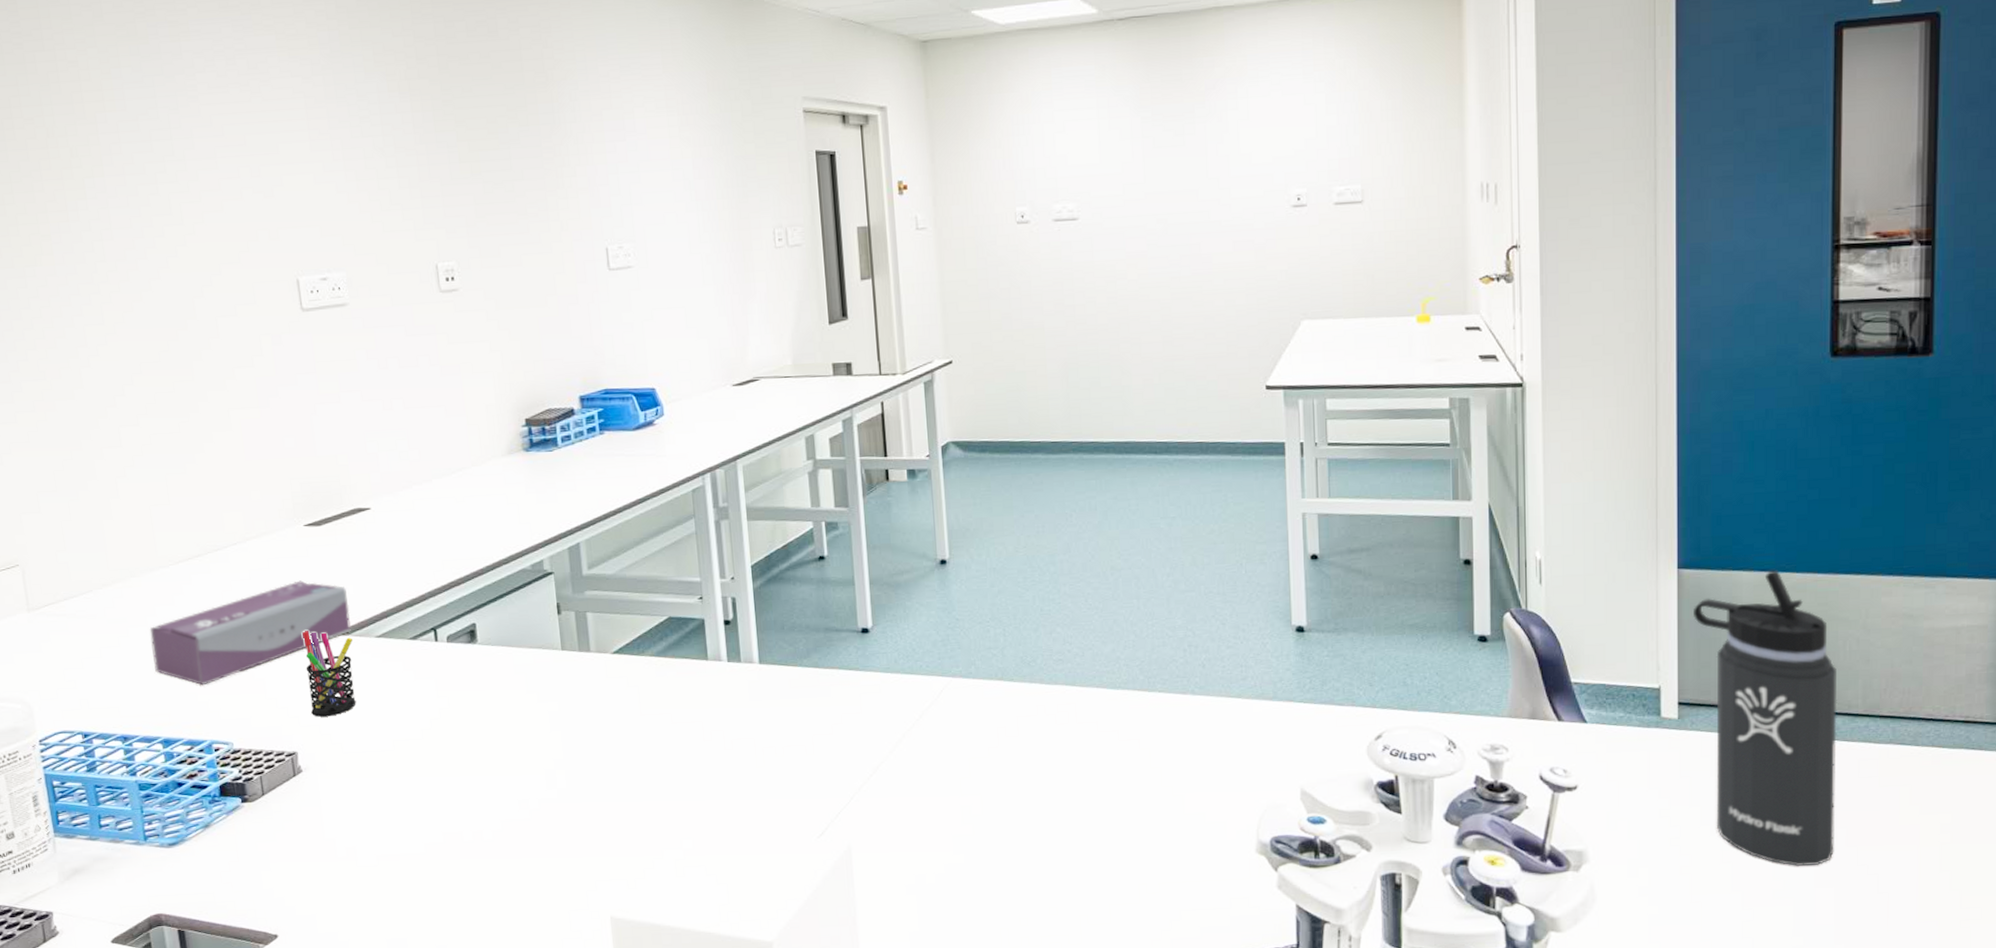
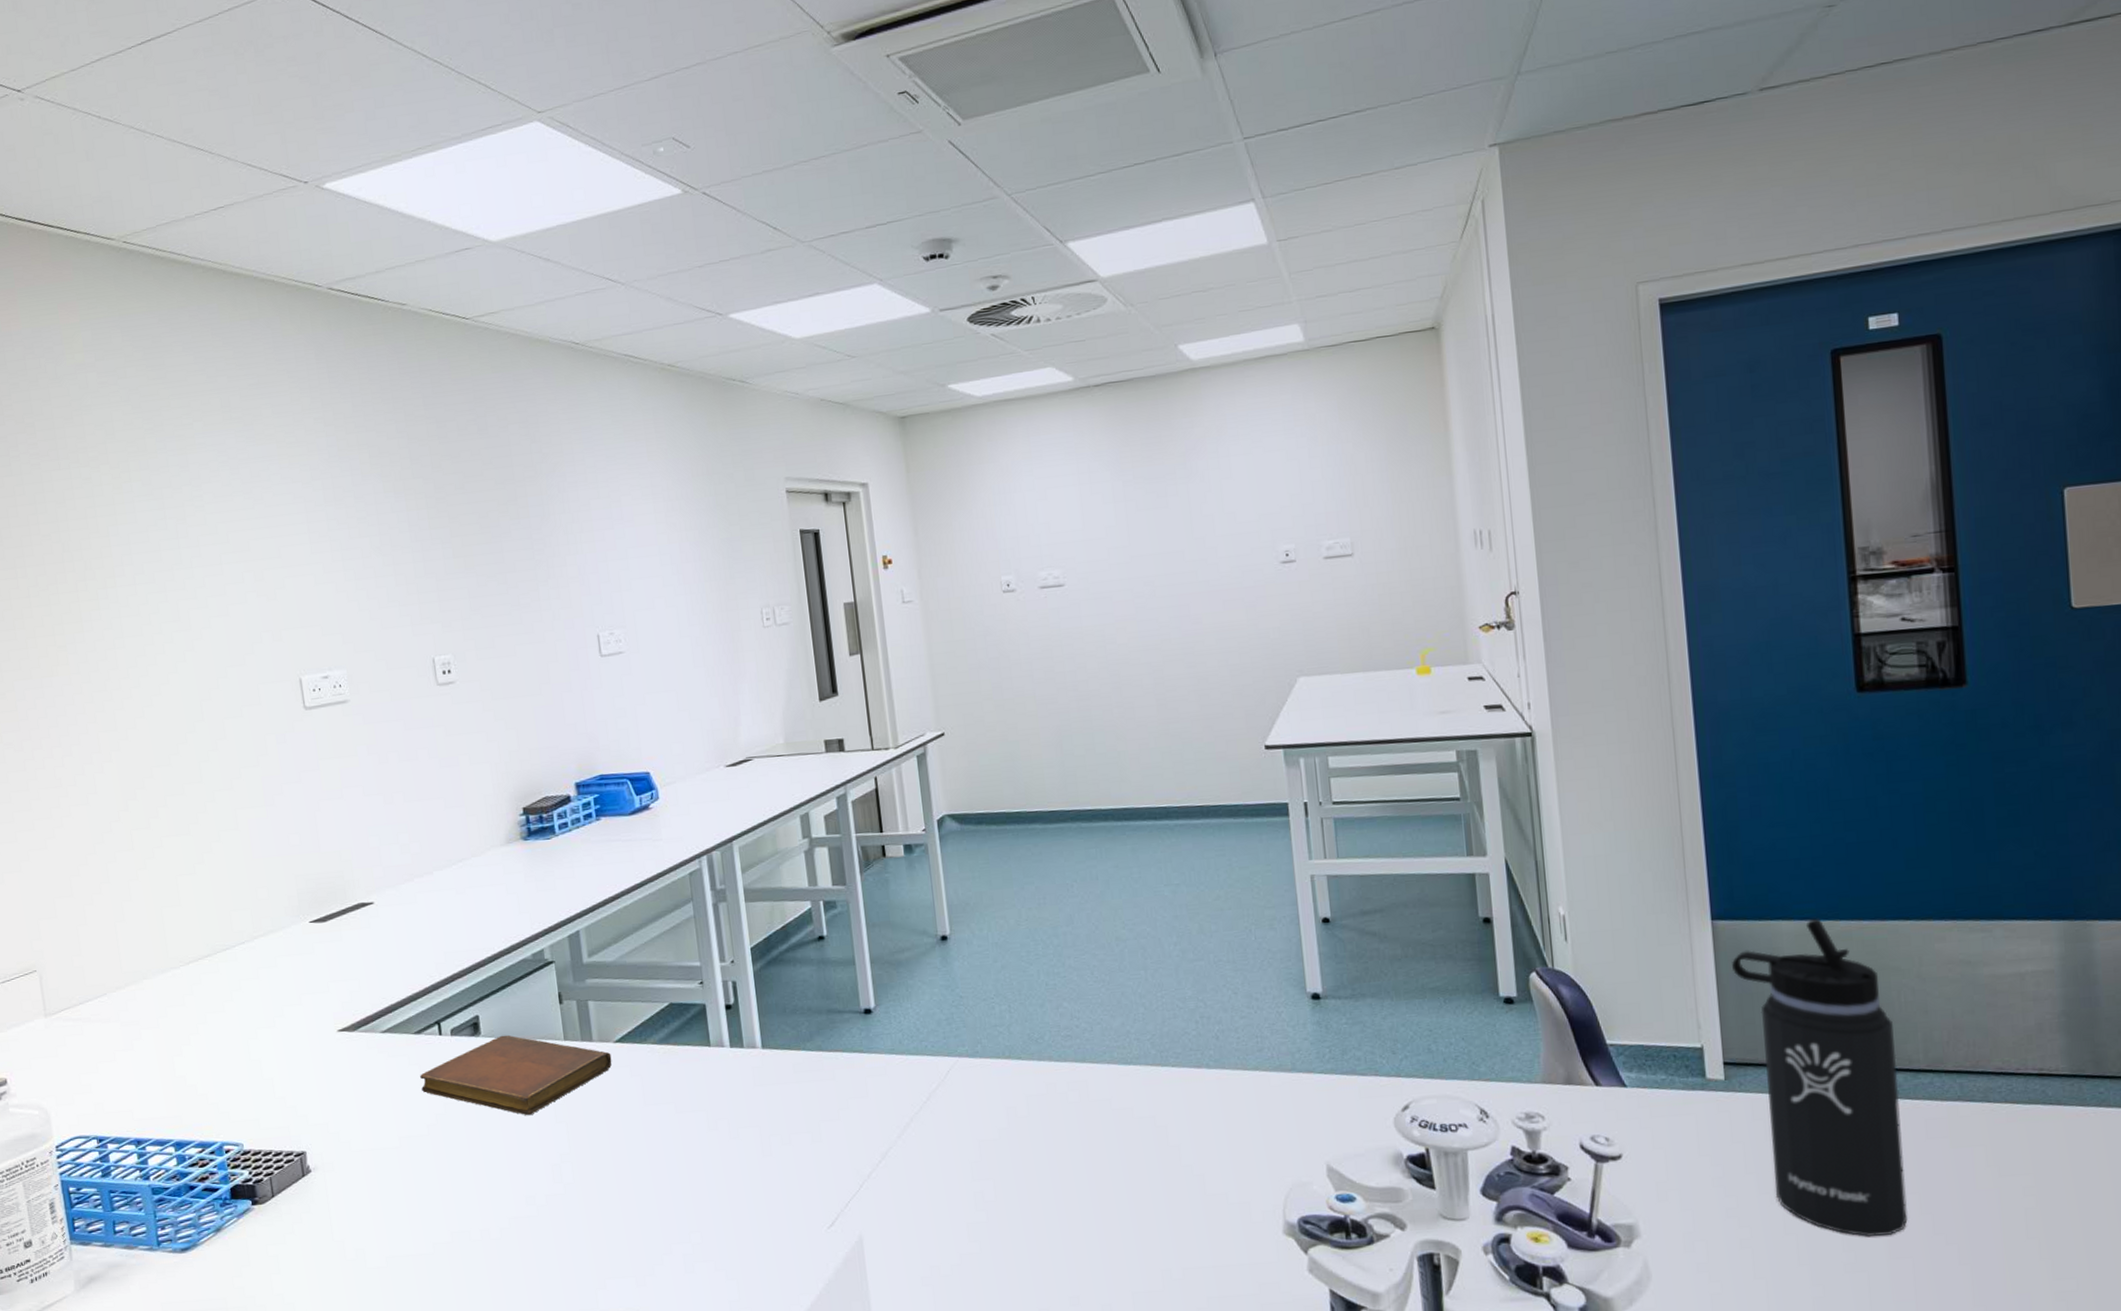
tissue box: present [149,580,351,686] -> none [161,977,357,1087]
pen holder: present [302,631,356,717] -> none [309,1028,363,1116]
notebook: none [415,643,609,723] -> present [420,1034,612,1116]

